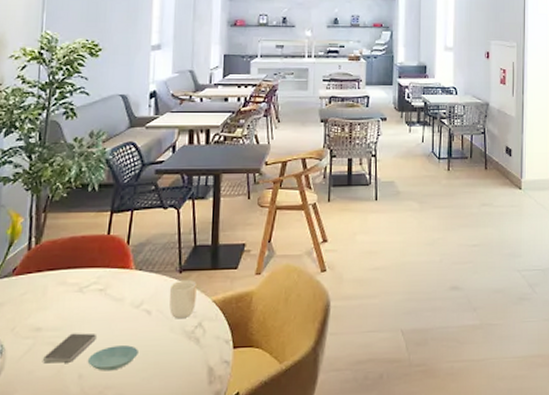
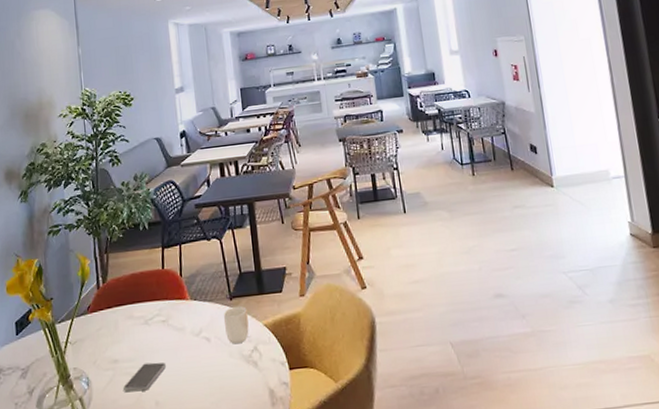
saucer: present [87,345,138,371] -> none [161,372,204,398]

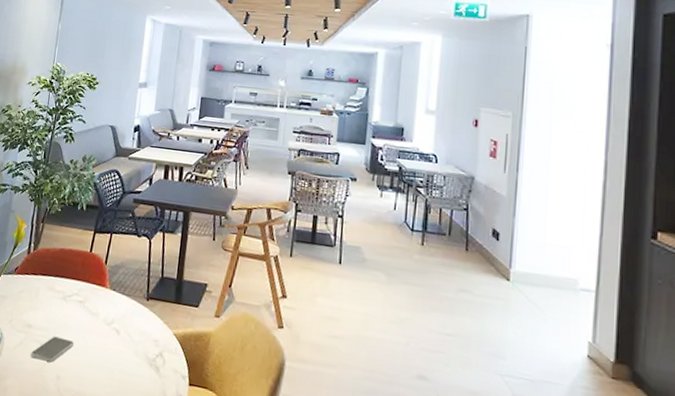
cup: present [223,306,249,345] -> none [135,307,161,346]

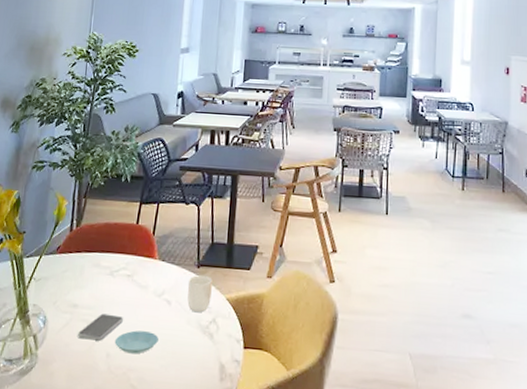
saucer: none [64,355,107,380] -> present [114,330,159,354]
cup: none [135,307,161,346] -> present [187,275,213,313]

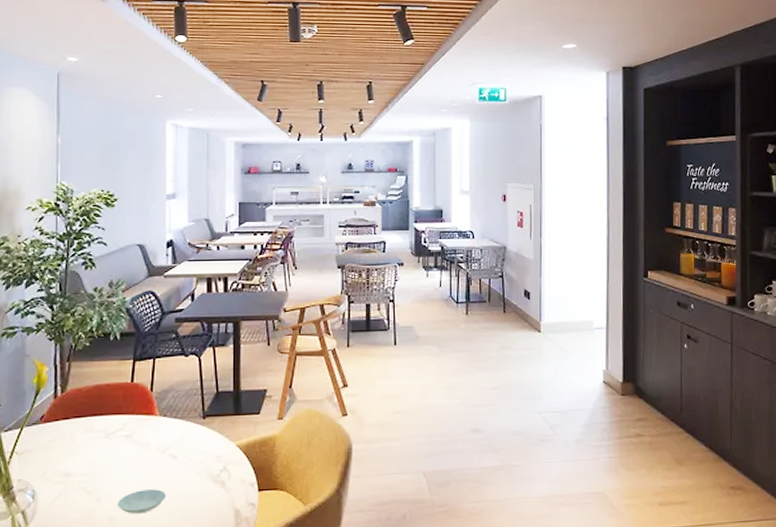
mobile phone: present [78,313,123,341] -> none [74,477,124,507]
cup: present [187,275,213,313] -> none [193,426,220,464]

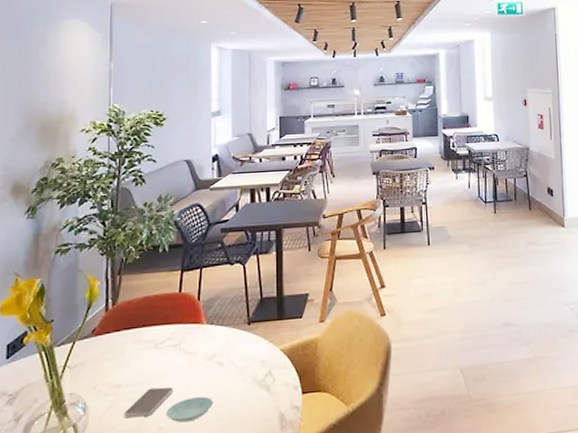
mobile phone: none [74,477,124,507] -> present [124,387,173,418]

